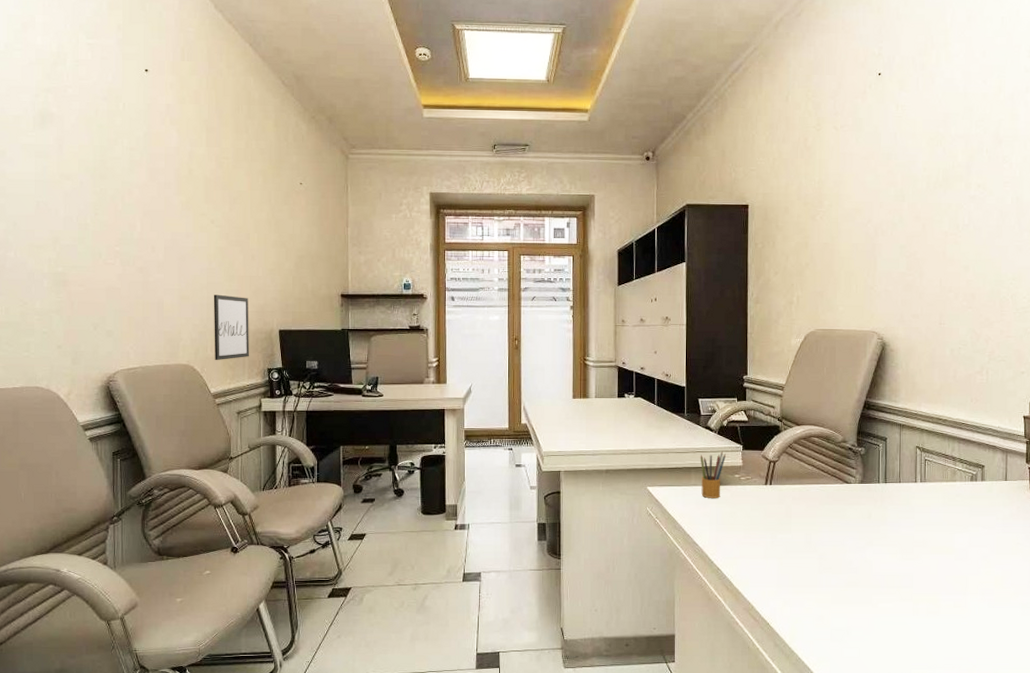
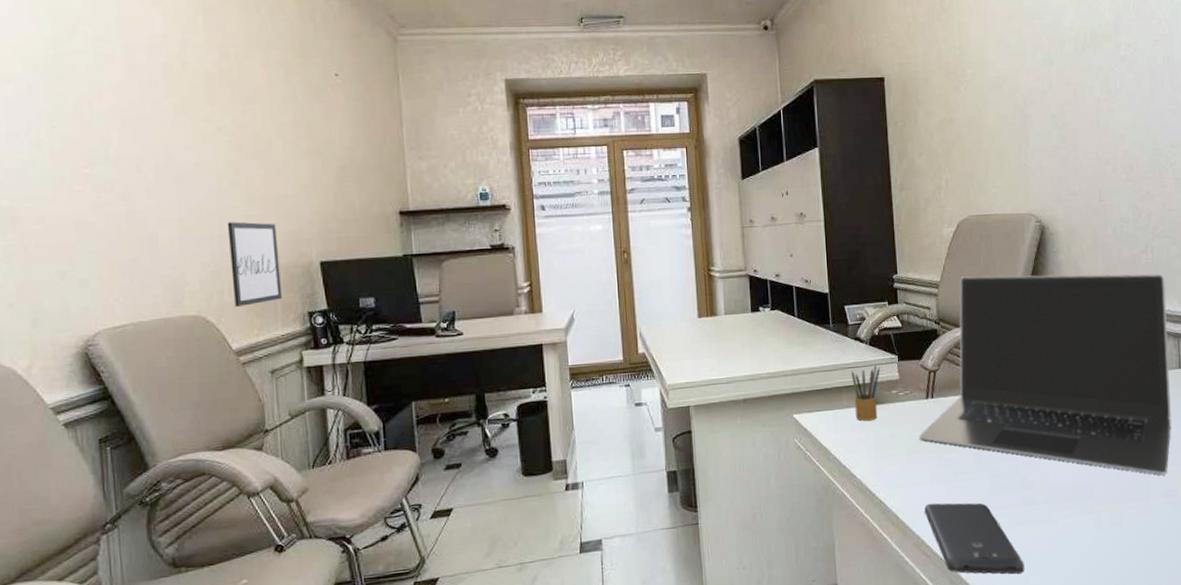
smartphone: none [756,575,844,645] -> present [924,503,1025,574]
laptop: none [757,382,998,574] -> present [919,274,1172,475]

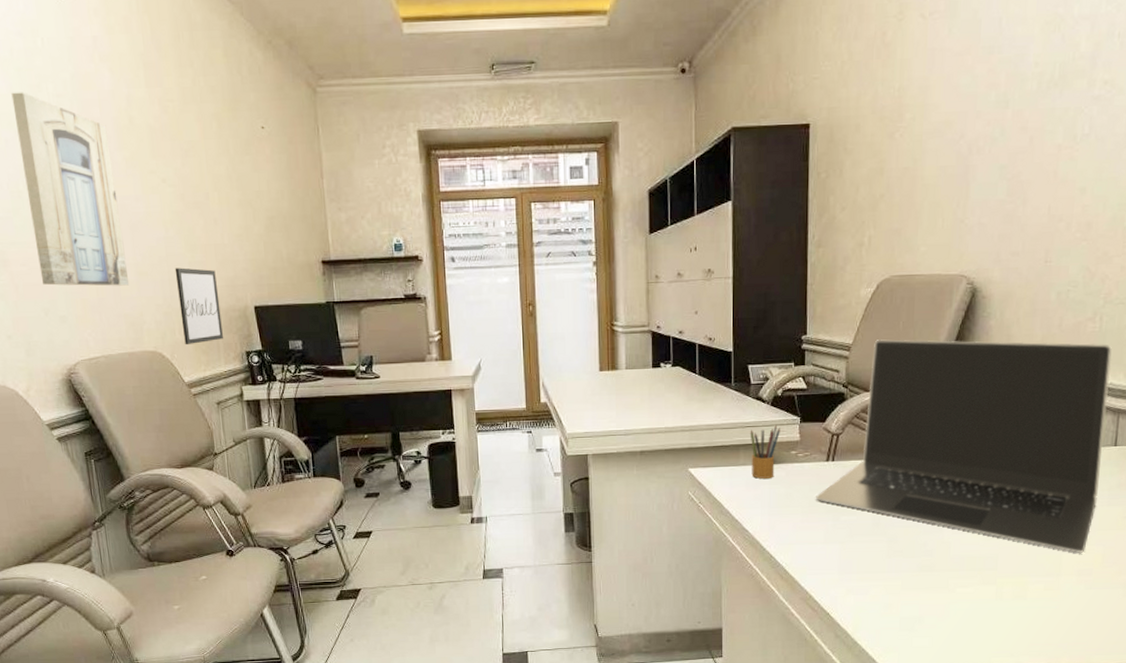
wall art: none [40,34,171,245] -> present [11,92,130,286]
smartphone: present [924,503,1025,574] -> none [815,561,914,635]

